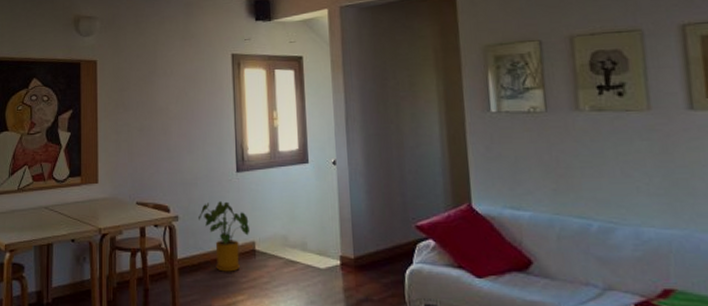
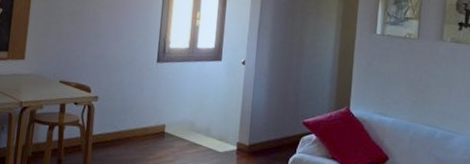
house plant: present [199,201,250,272] -> none [117,87,163,150]

